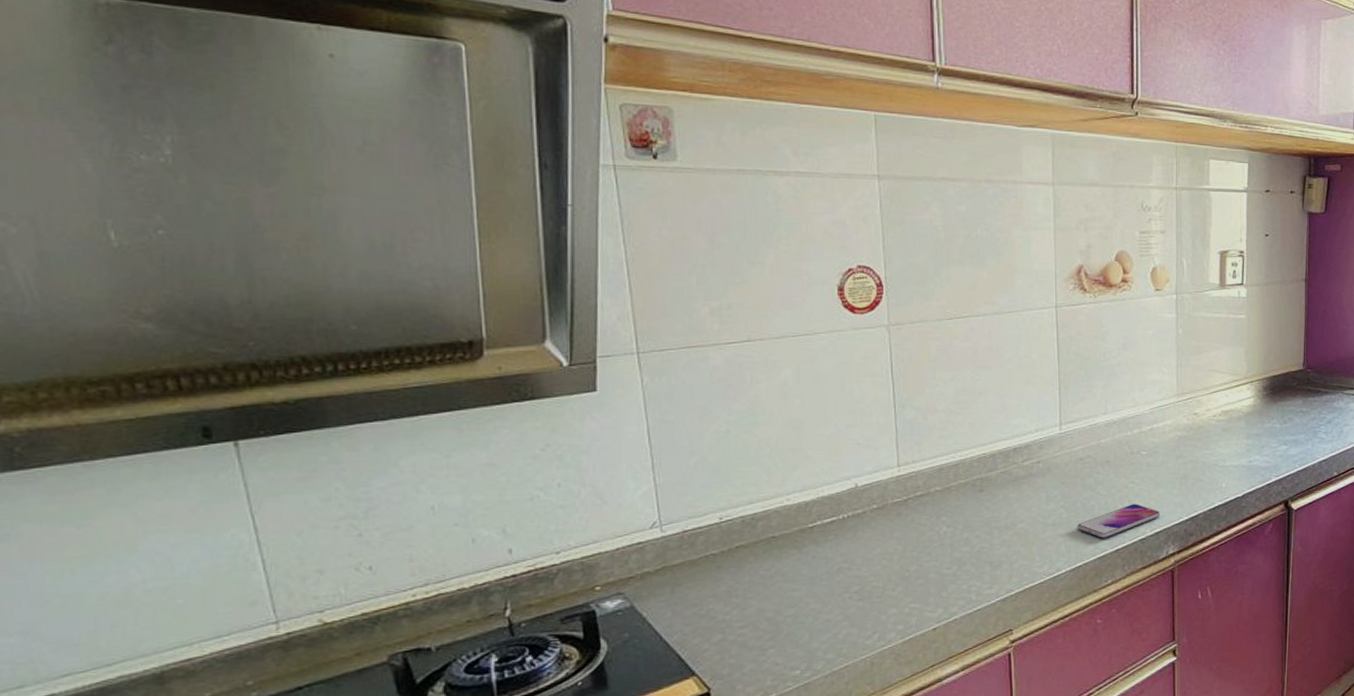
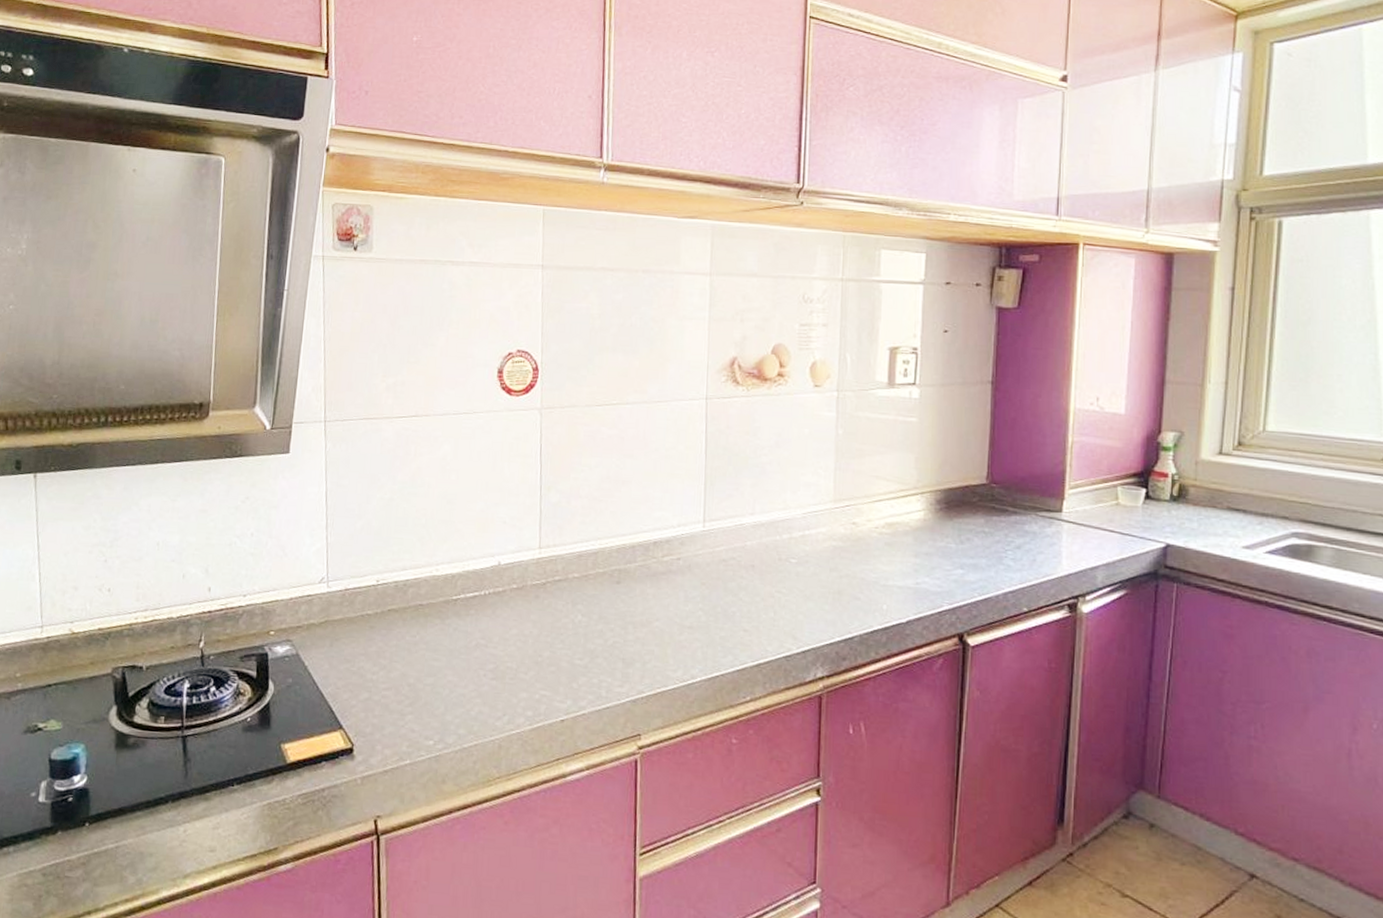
smartphone: present [1077,504,1161,538] -> none [715,615,810,650]

